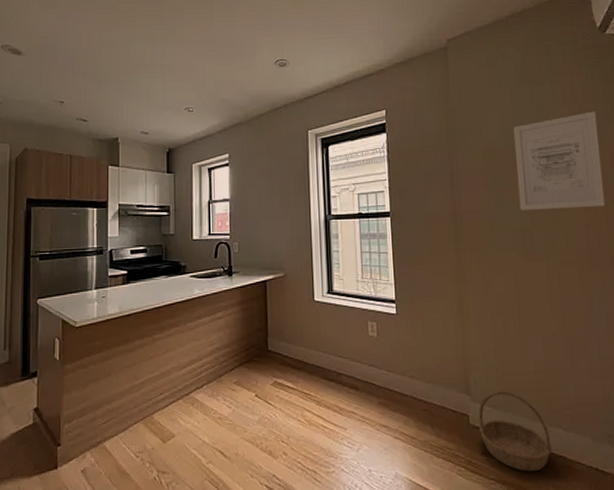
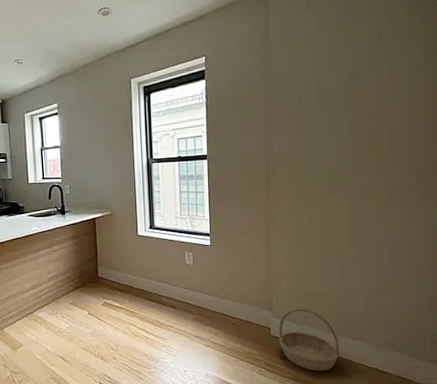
wall art: present [513,111,606,210] -> none [328,52,411,151]

